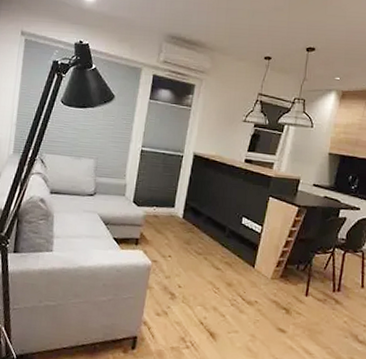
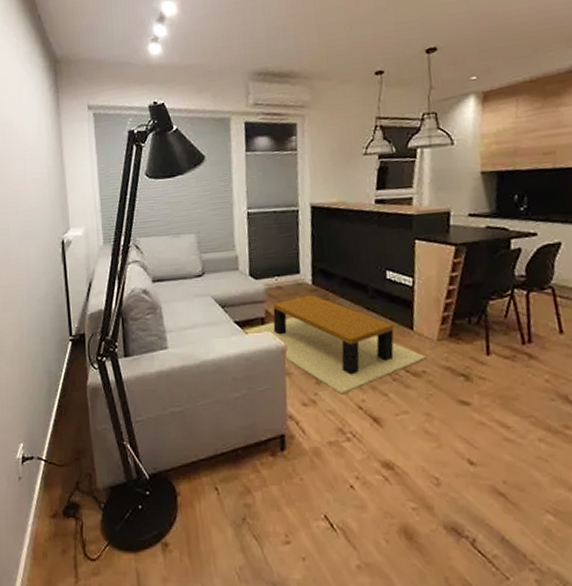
coffee table: none [120,226,260,311] -> present [244,295,426,395]

